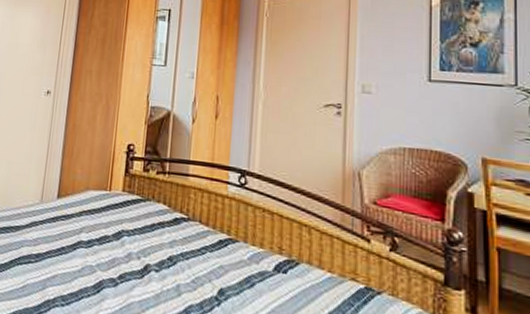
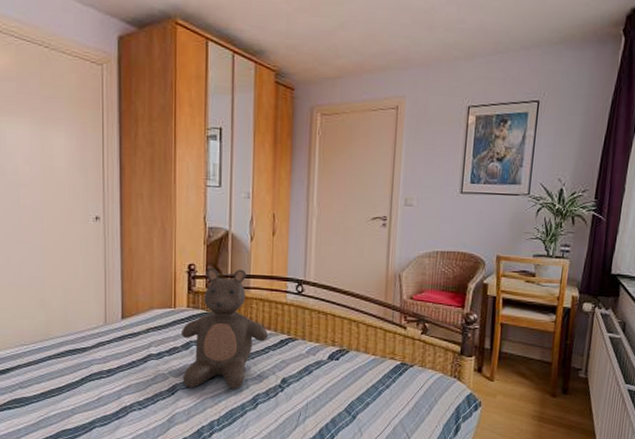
teddy bear: none [110,149,207,296] -> present [182,268,269,389]

